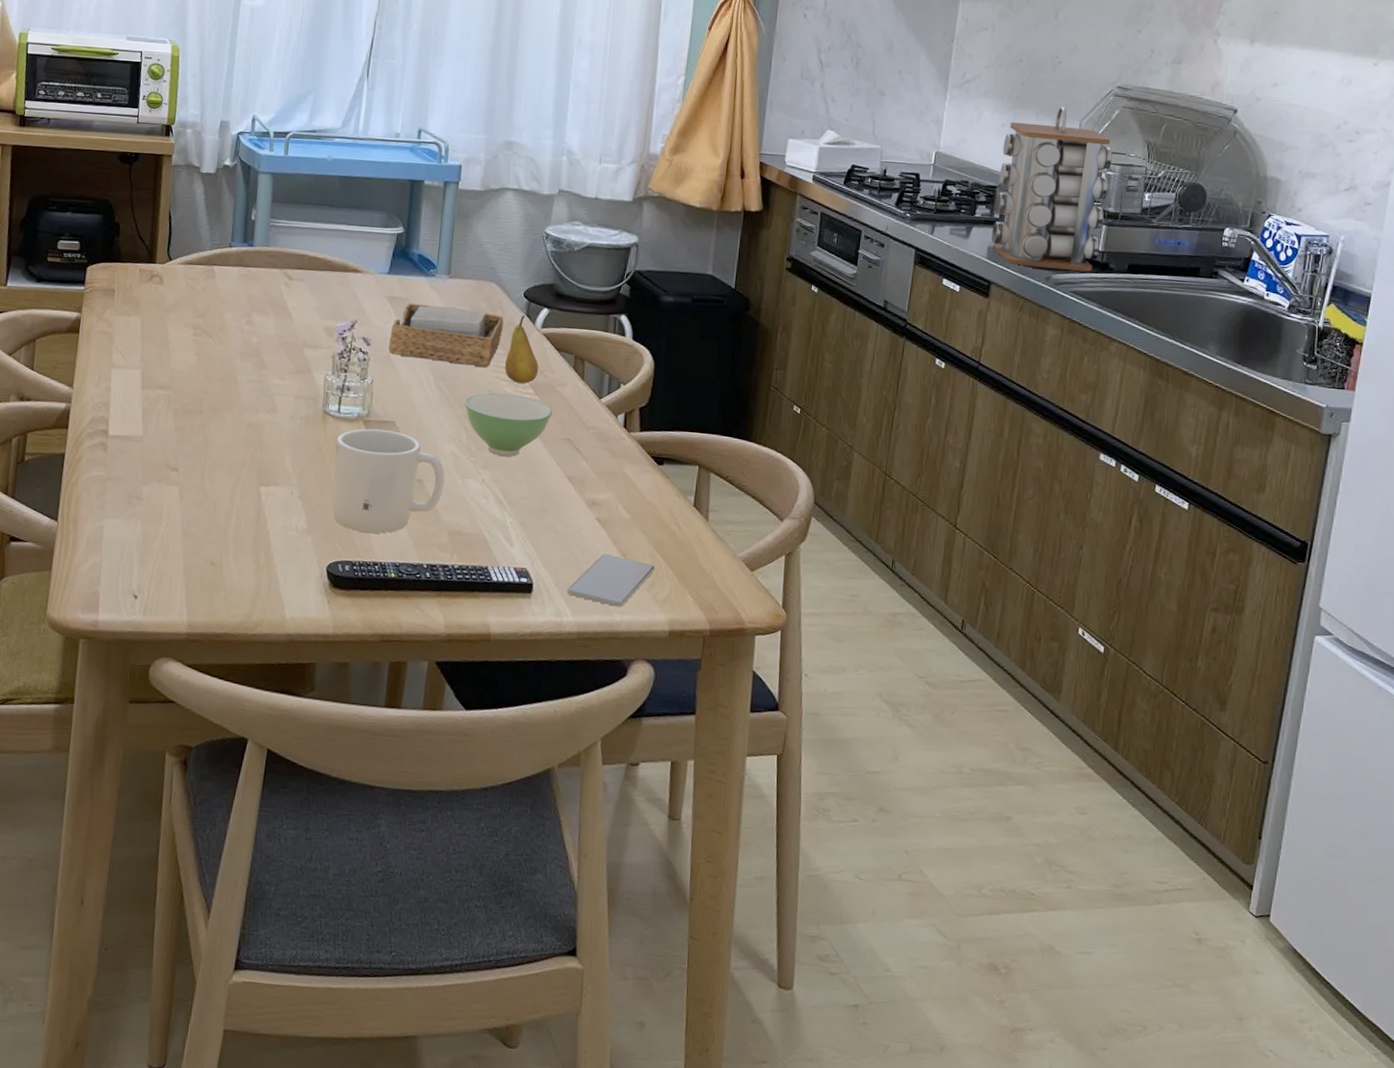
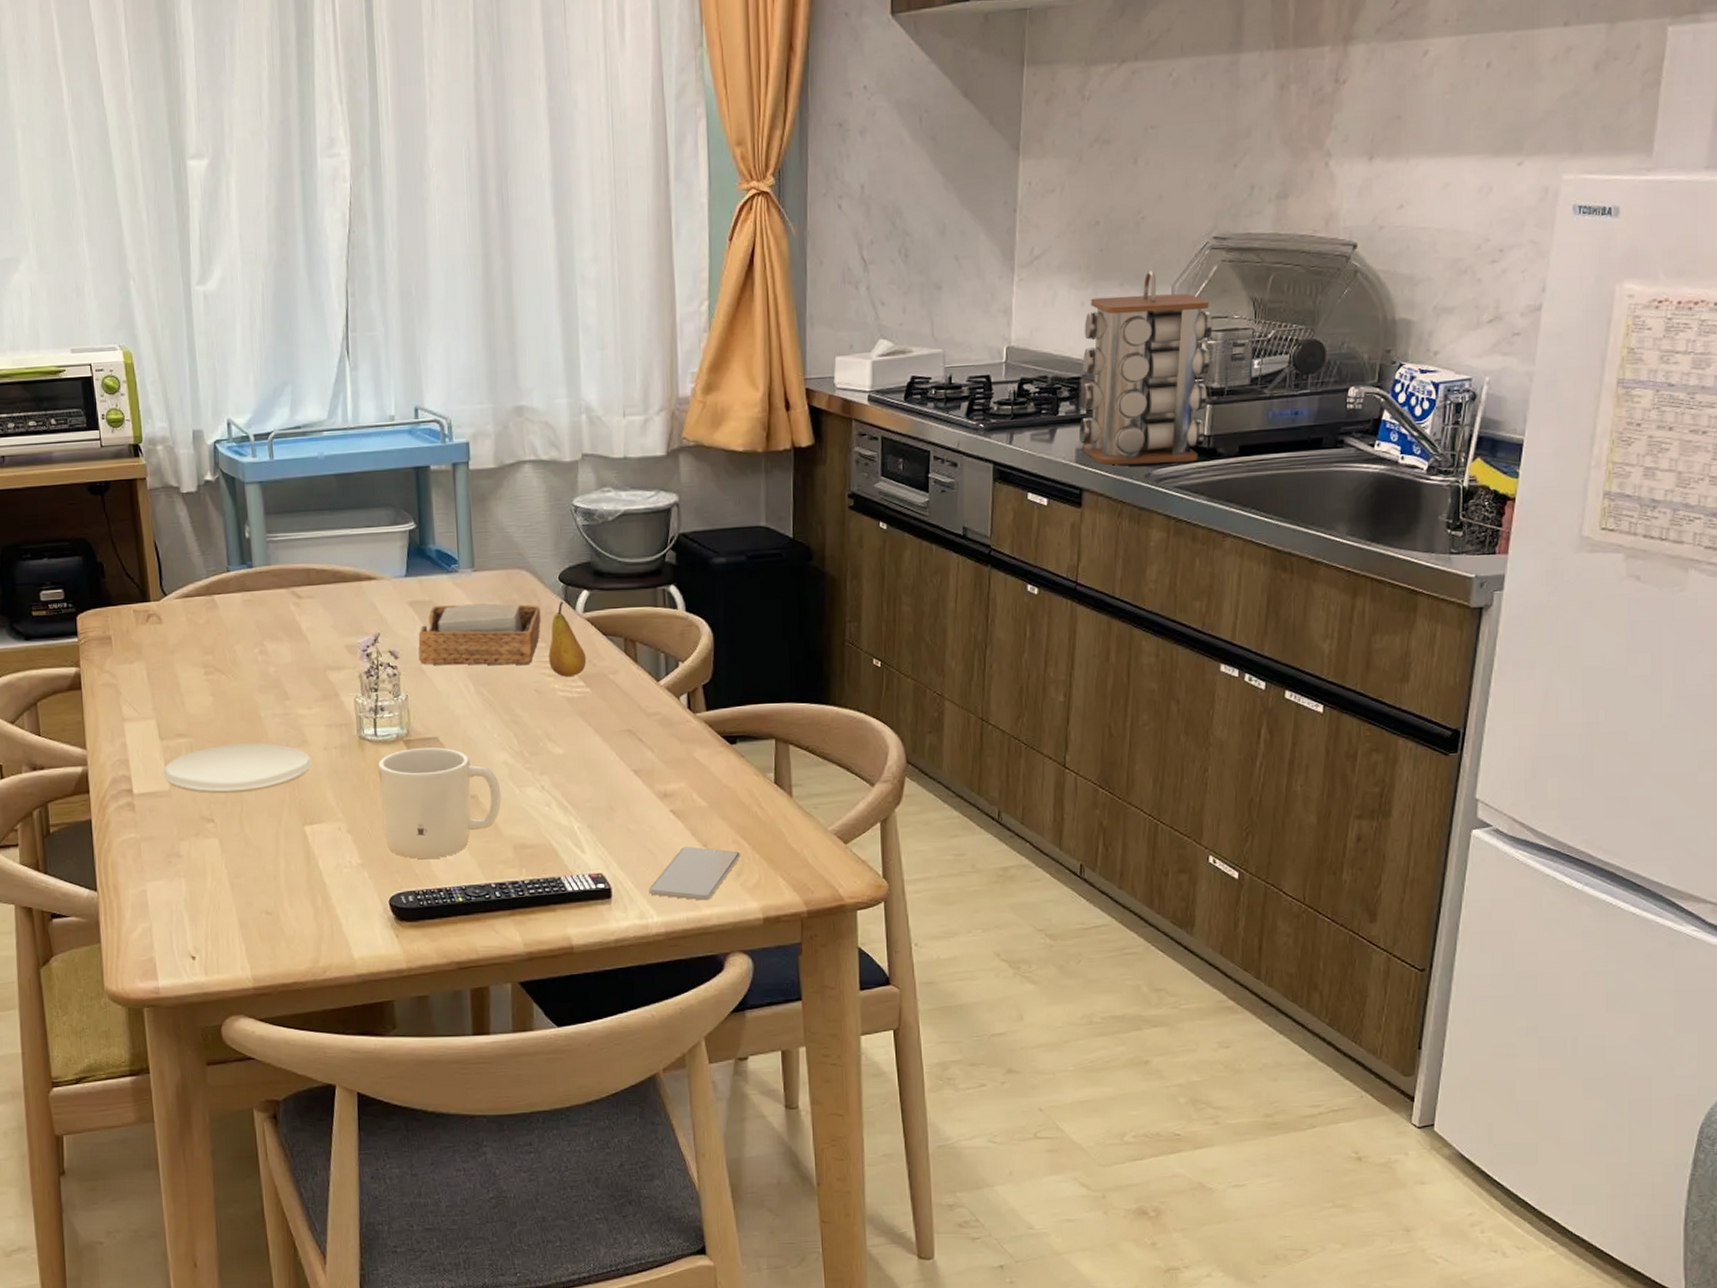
plate: none [138,401,278,448] -> present [162,743,313,794]
bowl: present [464,393,553,457] -> none [510,690,608,758]

